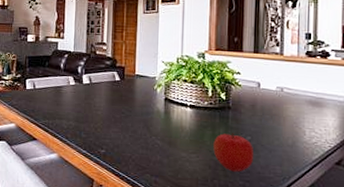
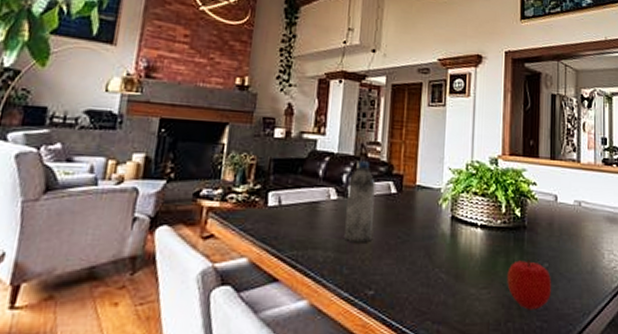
water bottle: none [82,57,104,116] -> present [344,161,376,243]

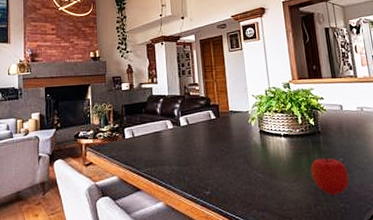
water bottle: present [344,161,376,243] -> none [179,98,202,158]

